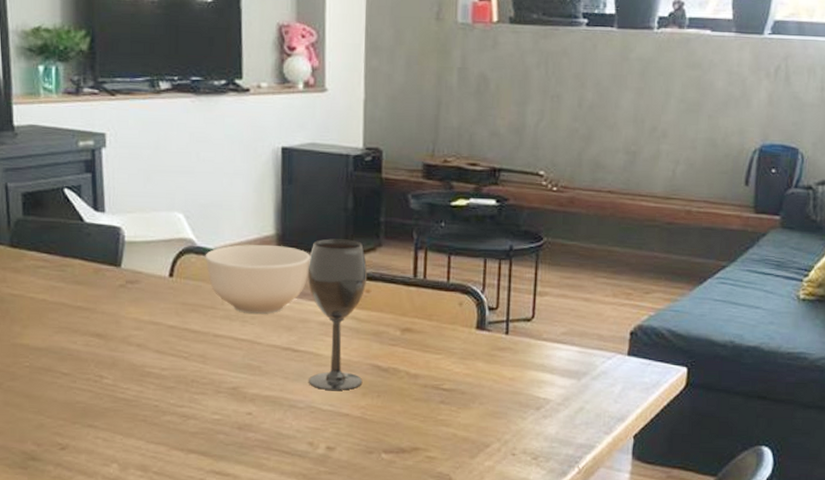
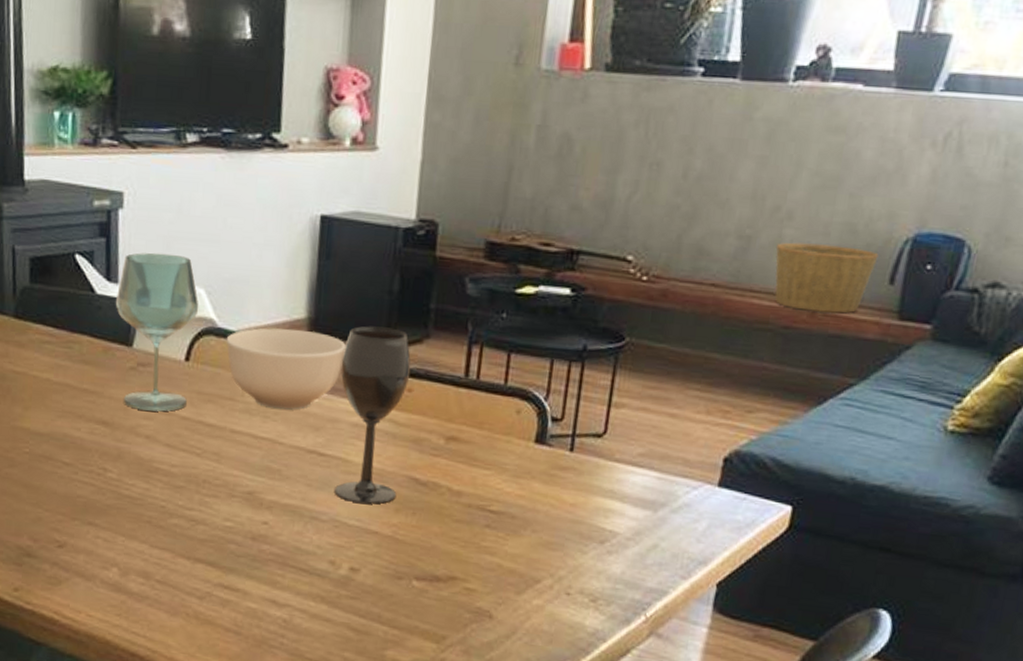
wine glass: none [103,184,179,322] -> present [115,252,199,412]
basket: none [655,155,735,210] -> present [775,242,879,314]

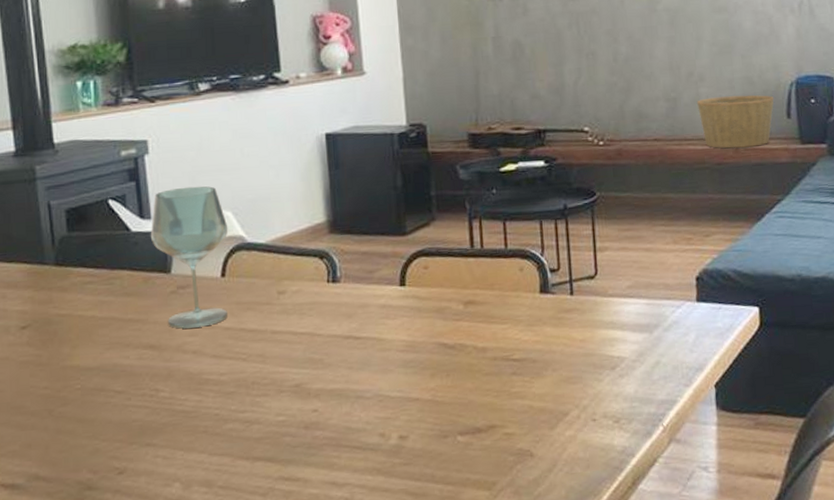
bowl: present [226,328,346,409] -> none [256,232,364,305]
wine glass: present [334,326,411,504] -> none [362,217,430,376]

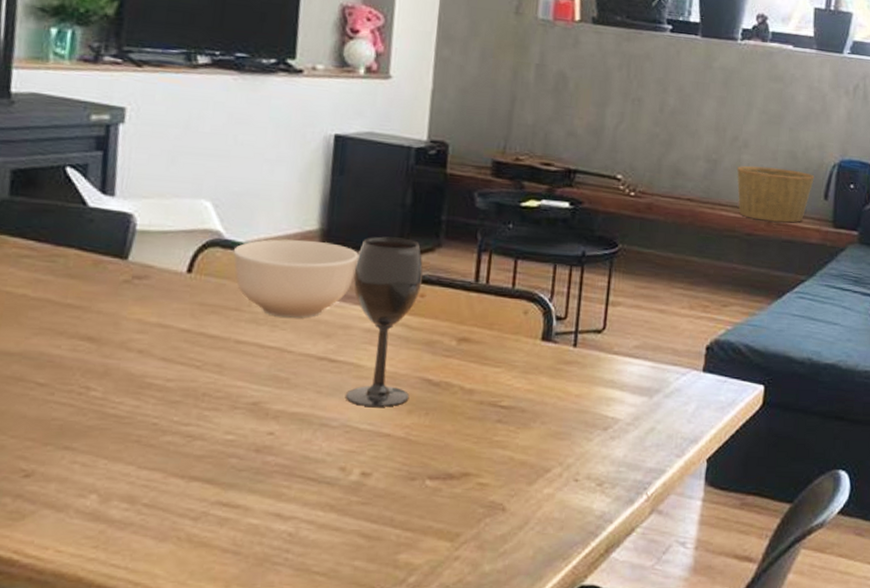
wine glass: present [150,186,228,329] -> none [110,166,205,325]
bowl: none [256,232,364,305] -> present [233,239,359,318]
wine glass: none [362,217,430,376] -> present [346,236,424,407]

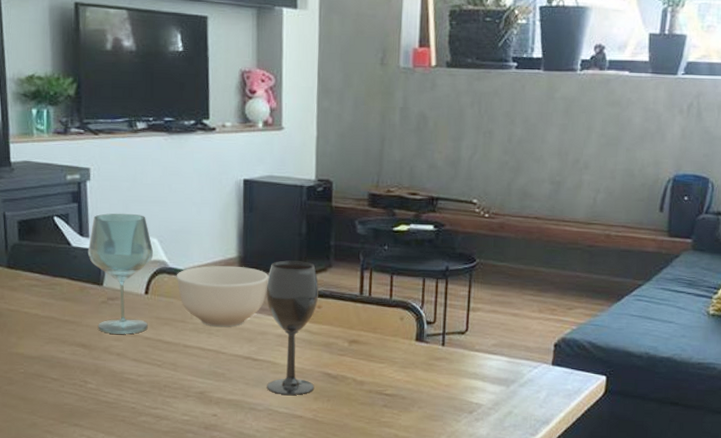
wine glass: none [110,166,205,325] -> present [87,213,154,334]
basket: present [736,165,815,223] -> none [578,185,650,234]

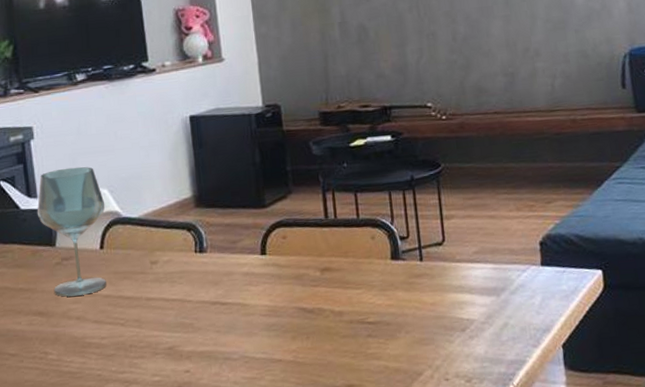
bowl: present [176,265,269,327] -> none [131,206,228,274]
wine glass: present [266,260,319,395] -> none [225,191,291,338]

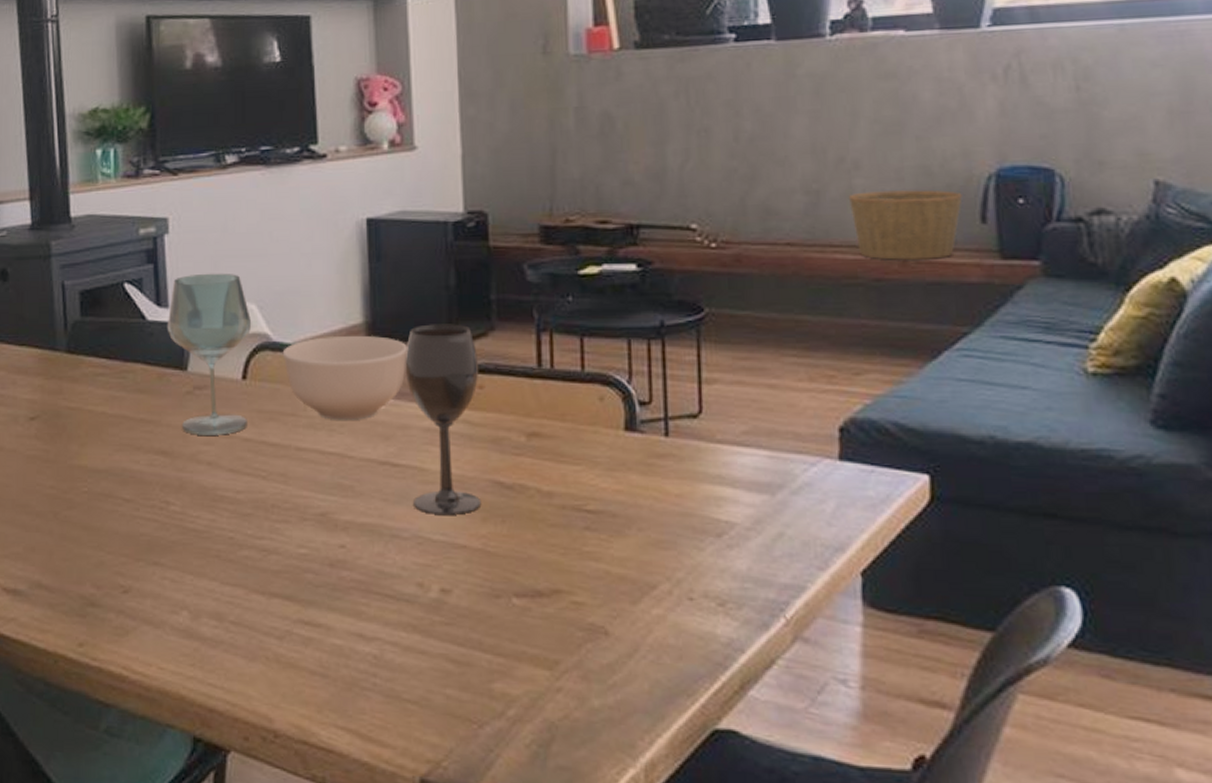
bowl: none [131,206,228,274] -> present [282,335,407,420]
wine glass: none [225,191,291,338] -> present [405,324,482,515]
basket: none [533,67,609,119] -> present [848,190,962,260]

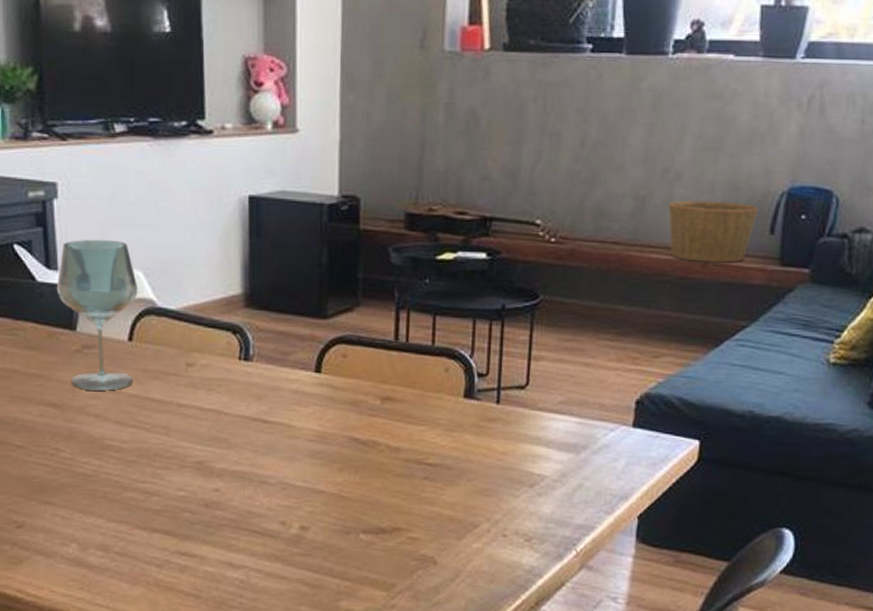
bowl: present [282,335,407,420] -> none [166,304,281,381]
wine glass: present [405,324,482,515] -> none [278,298,344,465]

